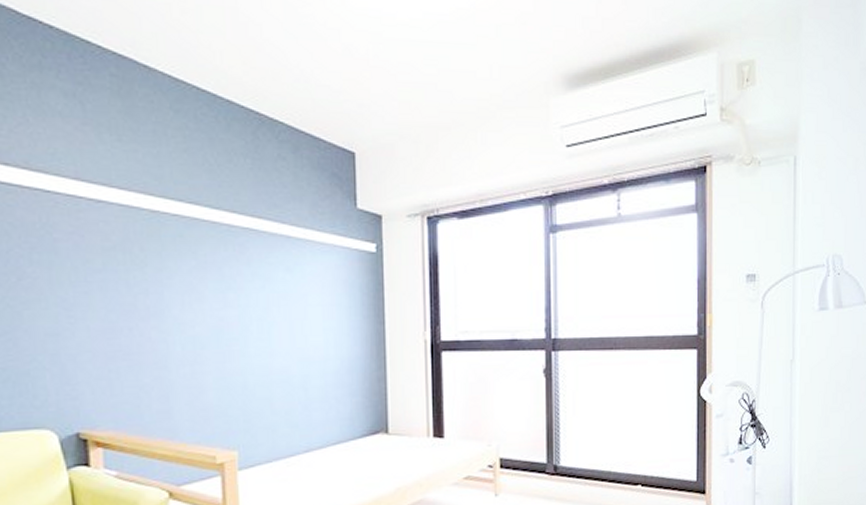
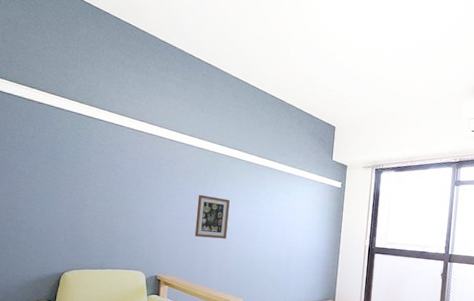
picture frame: none [134,286,195,359] -> present [194,194,230,239]

